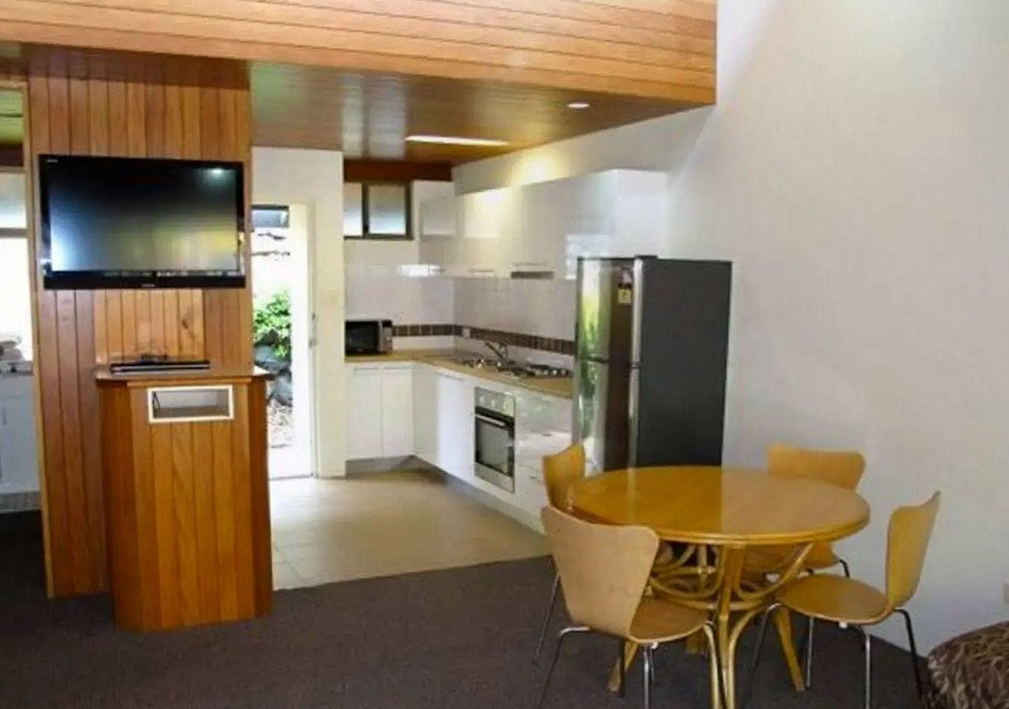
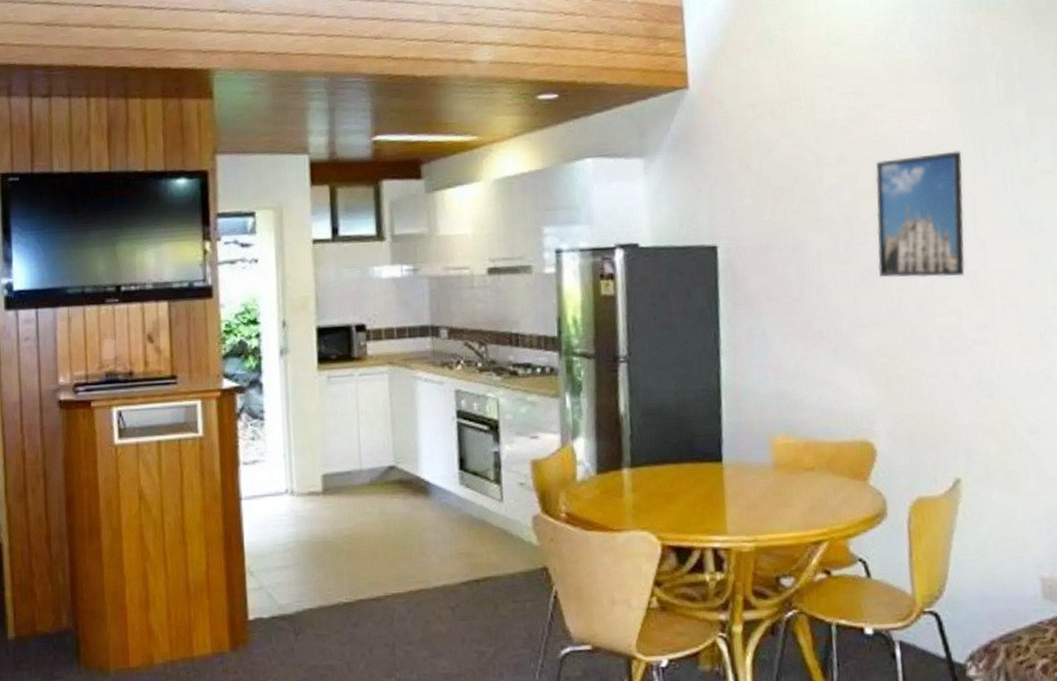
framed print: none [884,181,973,302] -> present [875,151,965,278]

